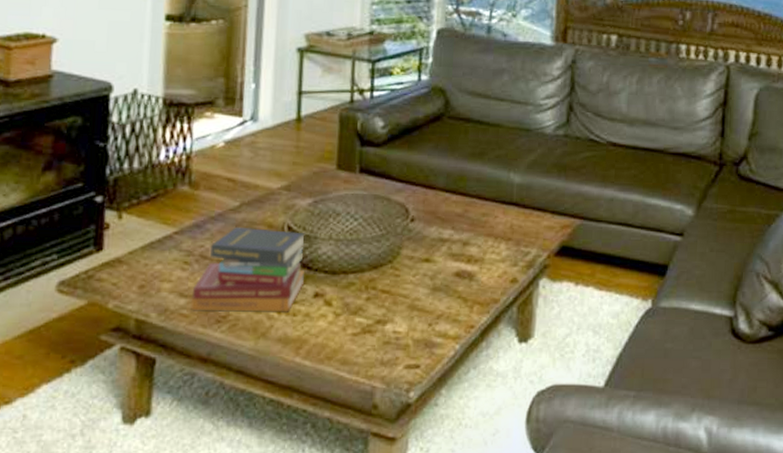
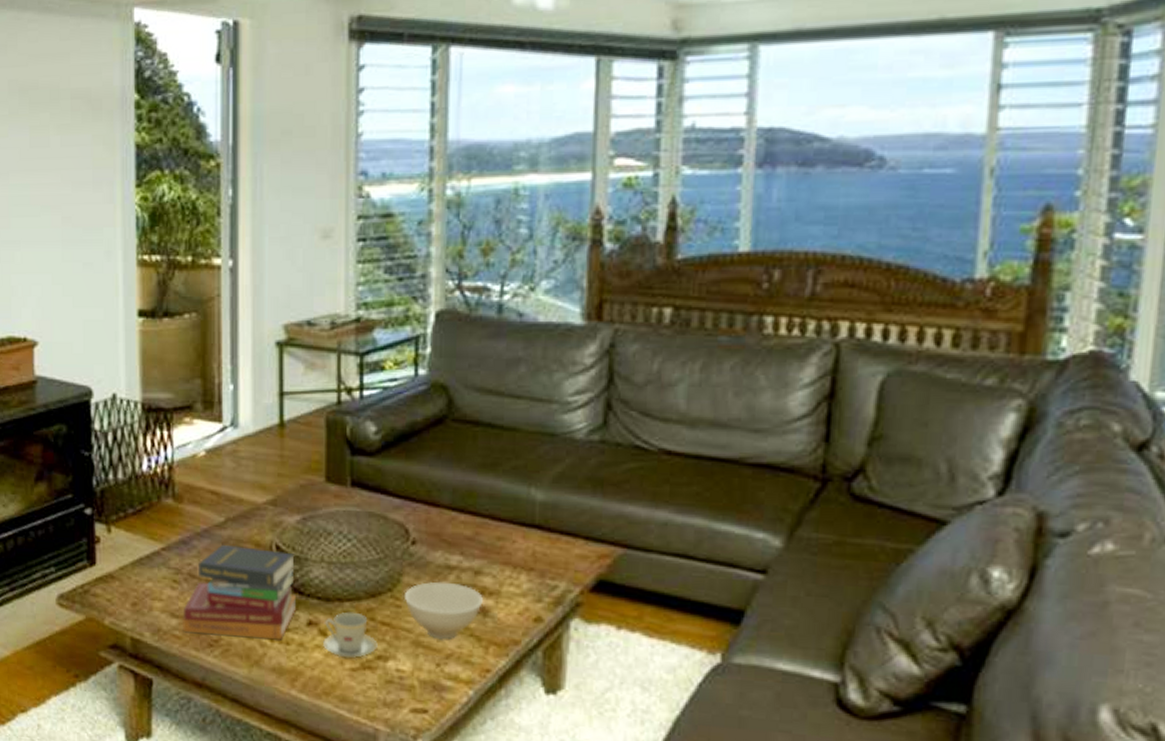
teacup: none [328,283,378,325] -> present [323,612,378,659]
bowl: none [402,252,470,302] -> present [403,581,483,639]

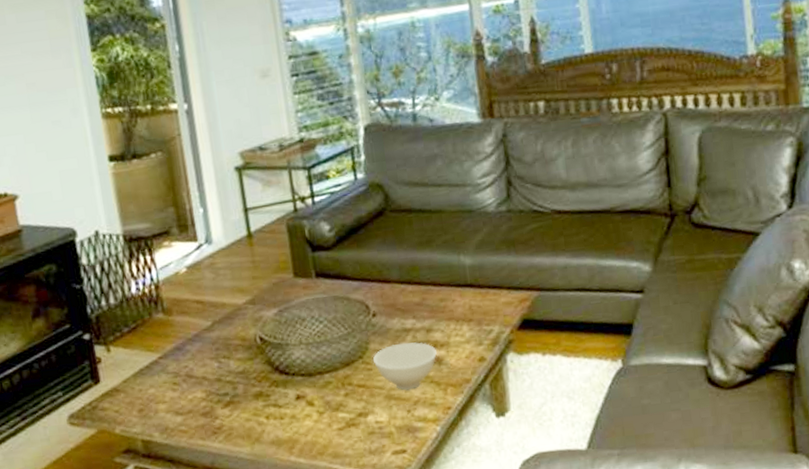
books: present [181,544,297,640] -> none [185,341,285,426]
teacup: present [323,612,378,659] -> none [310,381,358,421]

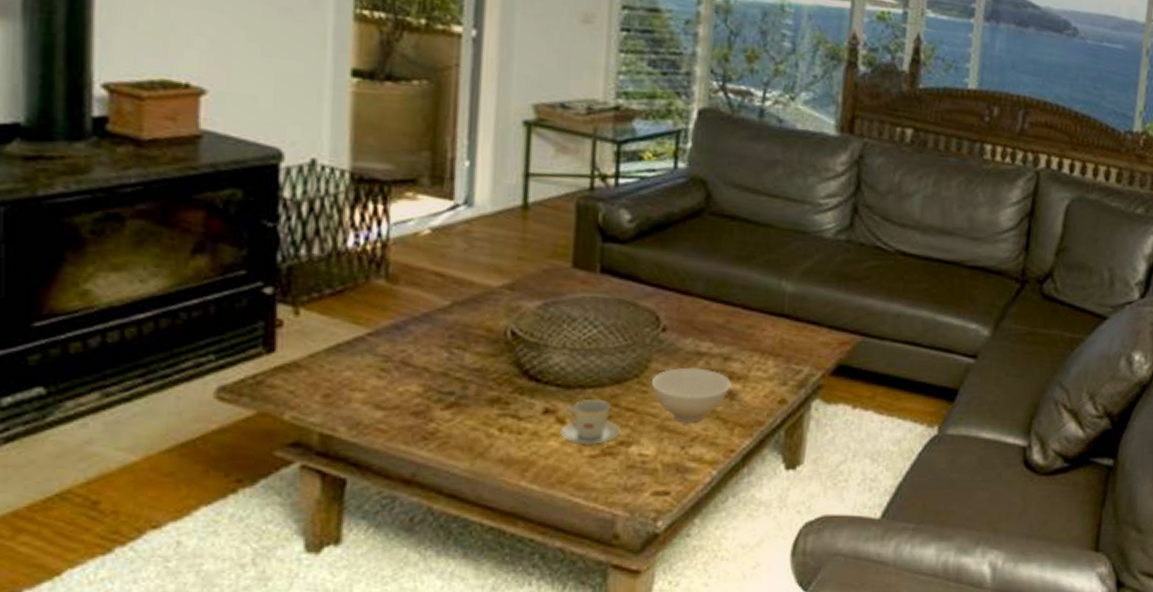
teacup: none [310,381,358,421] -> present [560,398,621,446]

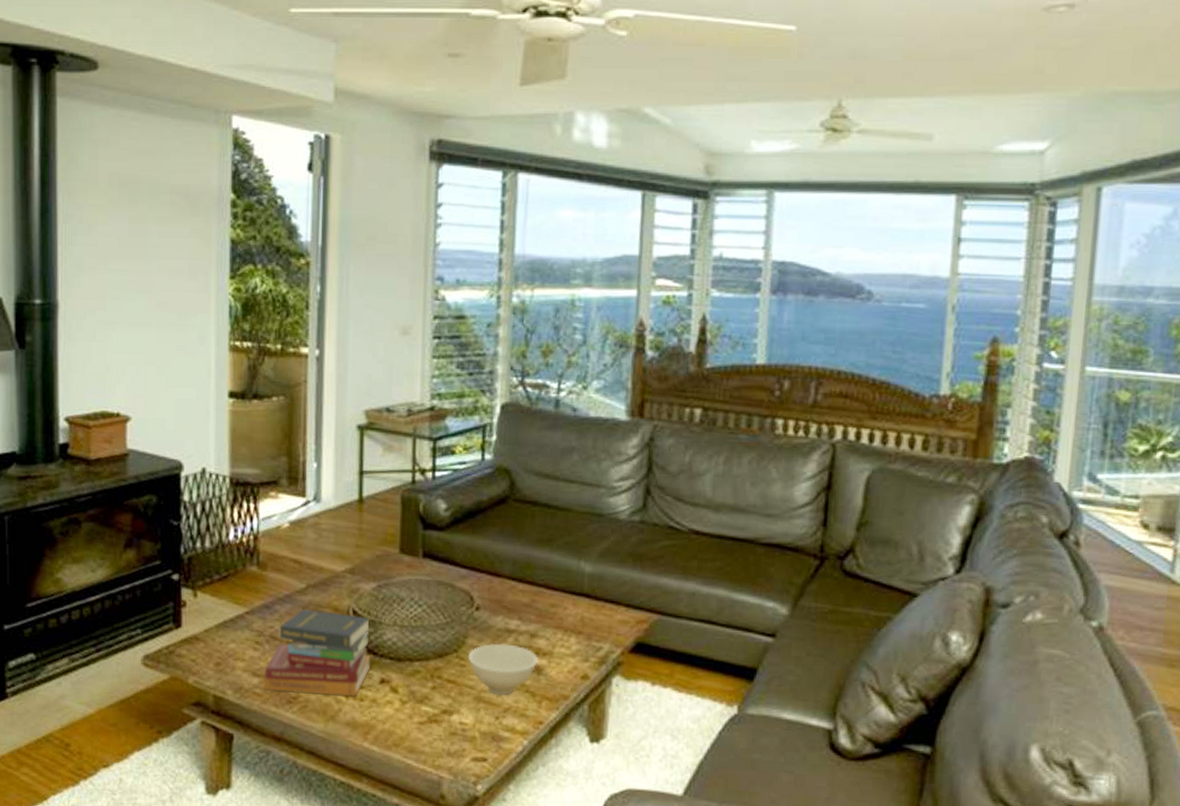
books: none [389,329,533,430] -> present [262,608,371,697]
teacup: present [560,398,621,446] -> none [394,670,444,713]

